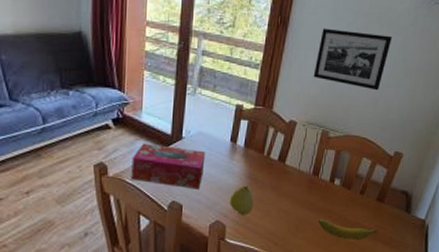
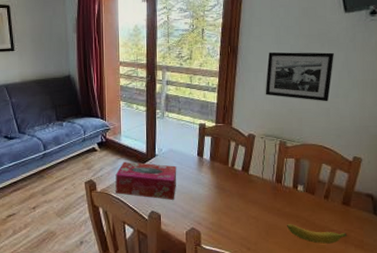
fruit: present [230,185,254,216] -> none [202,195,224,223]

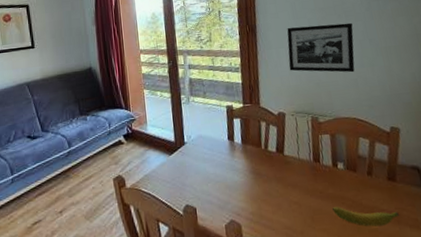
tissue box: present [115,161,177,200] -> none [144,152,210,191]

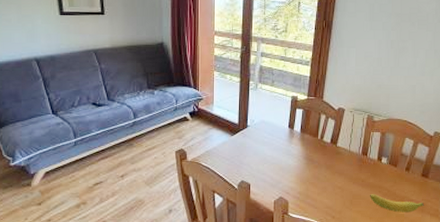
picture frame: present [287,22,355,73] -> none [356,28,423,79]

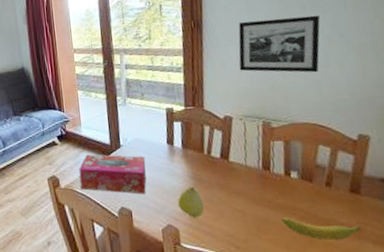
tissue box: none [206,132,268,170] -> present [79,154,147,194]
fruit: none [291,165,312,192] -> present [178,186,205,218]
picture frame: none [356,28,423,79] -> present [238,15,320,73]

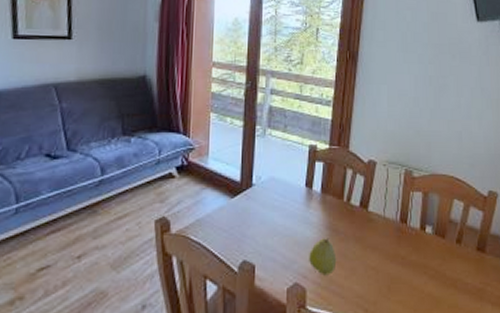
tissue box: present [79,154,147,194] -> none [196,192,279,245]
picture frame: present [238,15,320,73] -> none [389,61,466,124]
banana: present [282,217,362,240] -> none [413,276,484,302]

